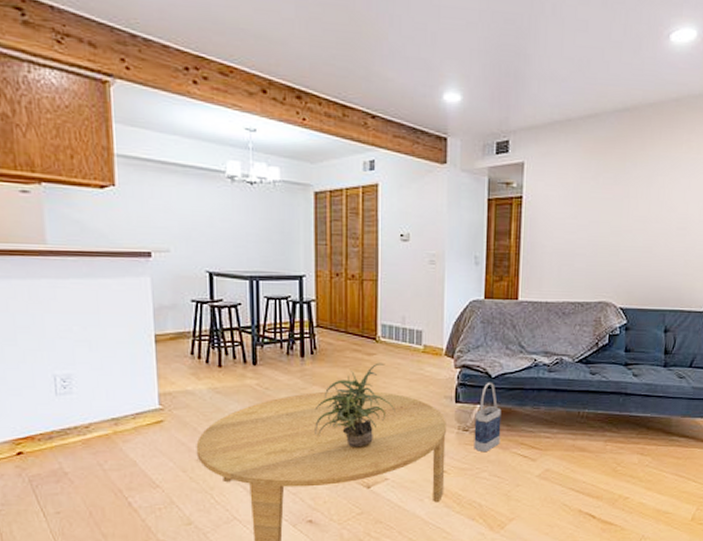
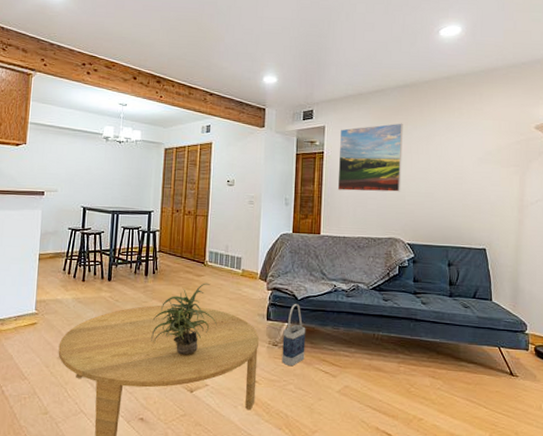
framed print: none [539,158,621,247] -> present [337,123,403,192]

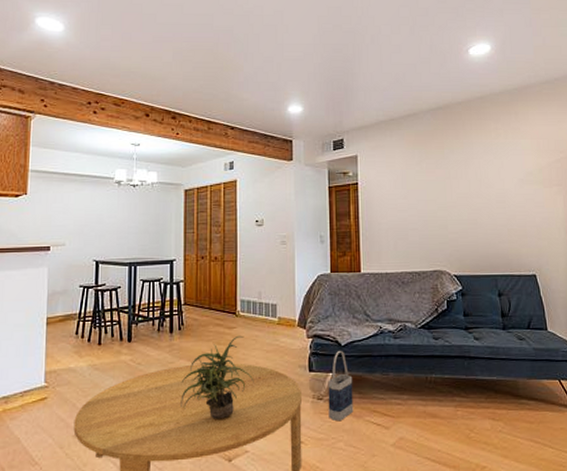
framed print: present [337,123,403,192] -> none [374,147,443,223]

